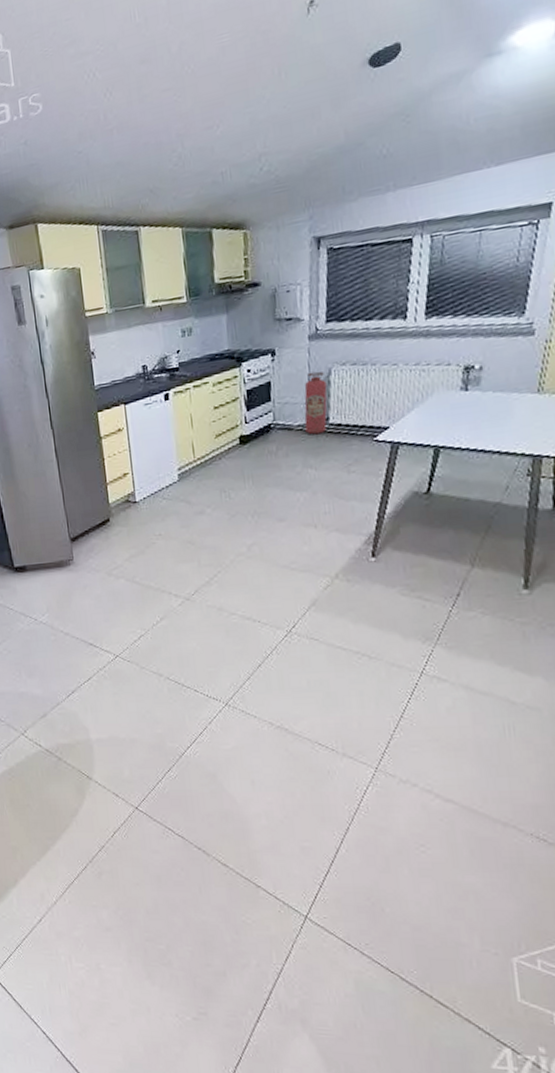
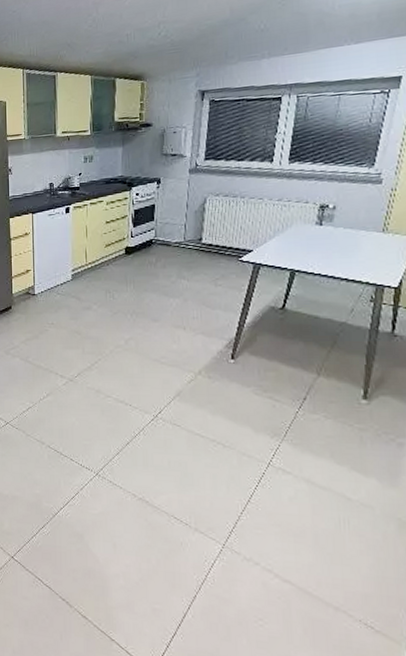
fire extinguisher: present [304,371,328,435] -> none [181,199,202,252]

